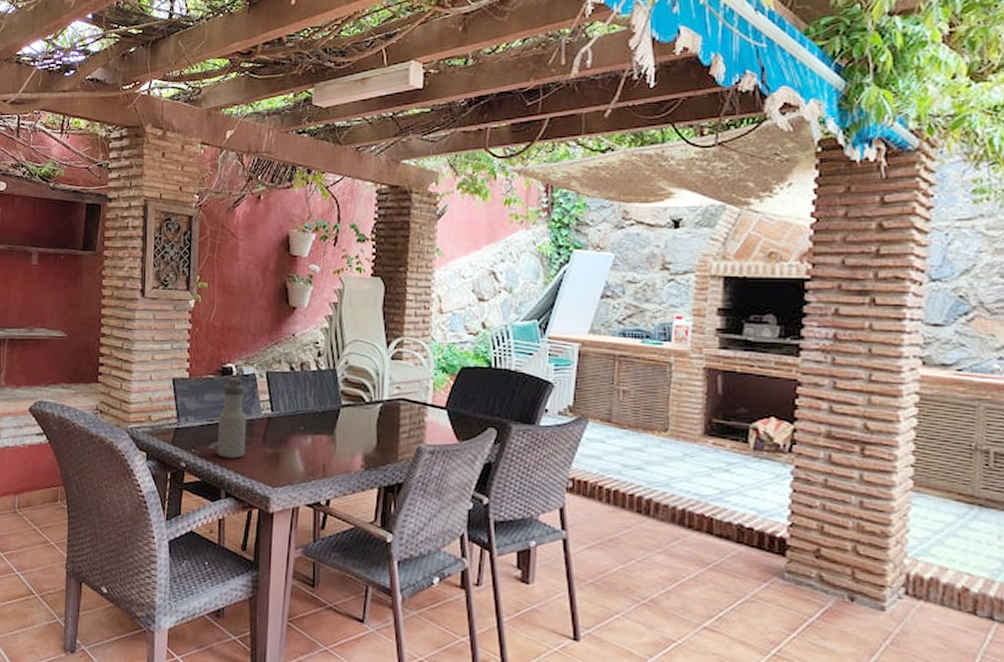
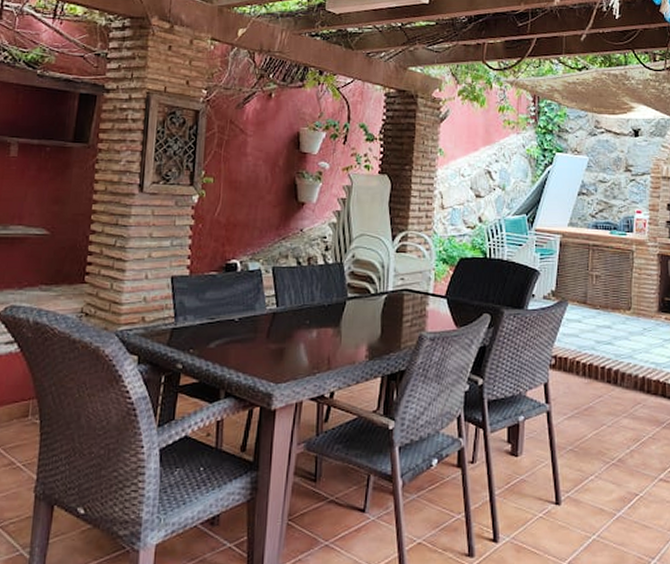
water bottle: present [217,377,247,459] -> none [218,273,251,357]

